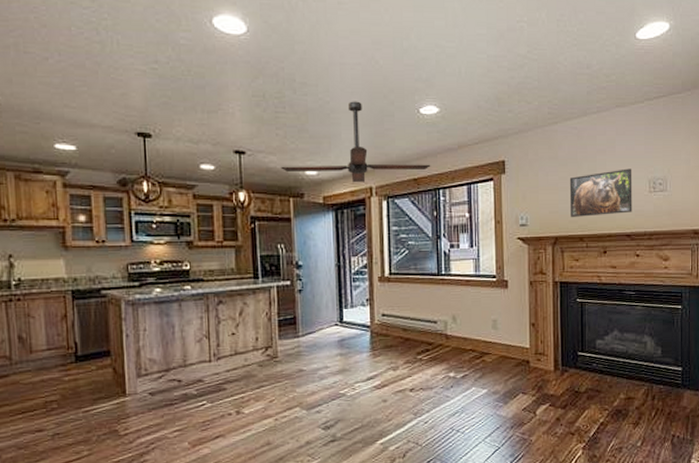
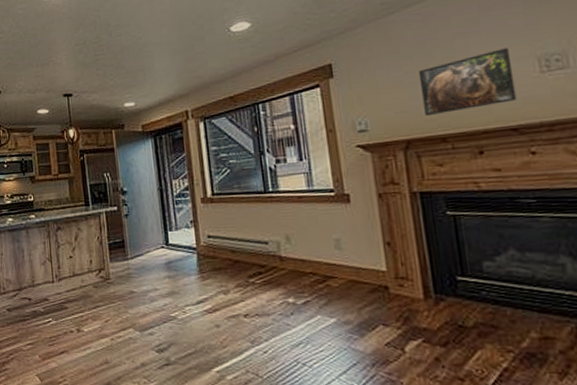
ceiling fan: present [281,101,431,183] -> none [103,31,247,109]

